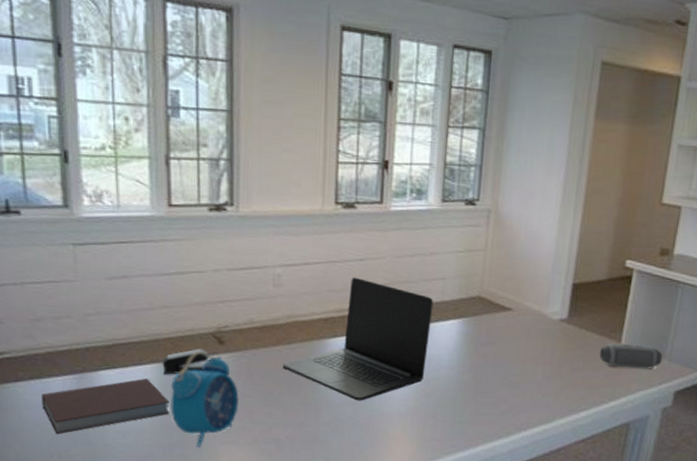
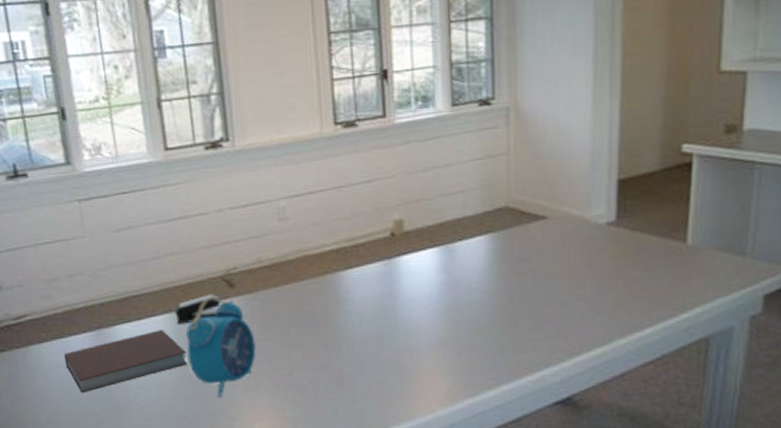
laptop: present [282,277,434,401] -> none [296,201,455,336]
speaker: present [600,343,663,369] -> none [661,243,743,272]

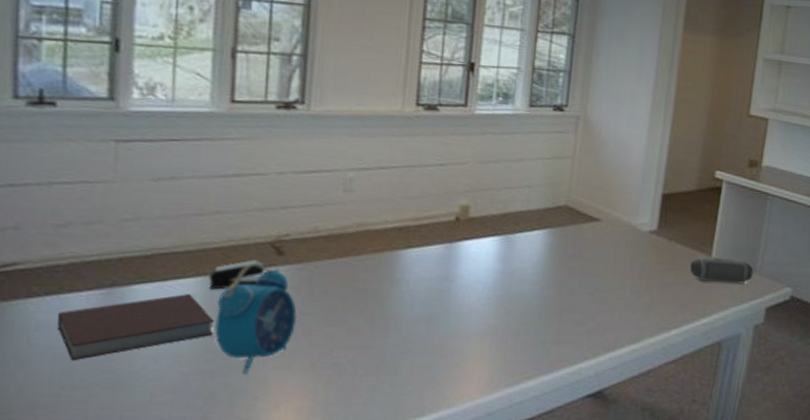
speaker: none [661,243,743,272] -> present [690,256,754,284]

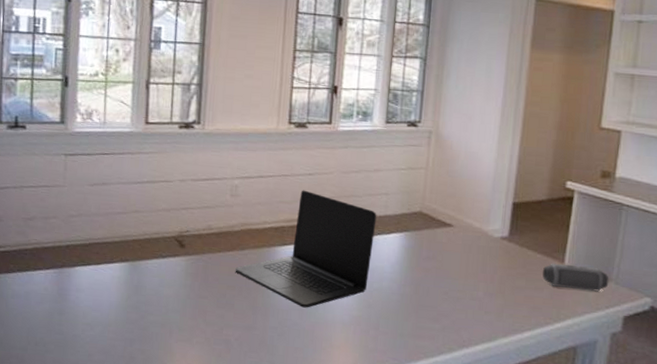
notebook: present [57,293,215,361] -> none [25,275,134,324]
stapler: present [208,259,264,290] -> none [129,250,170,274]
alarm clock: present [215,262,298,374] -> none [134,252,196,343]
laptop: none [348,183,518,319] -> present [235,190,377,308]

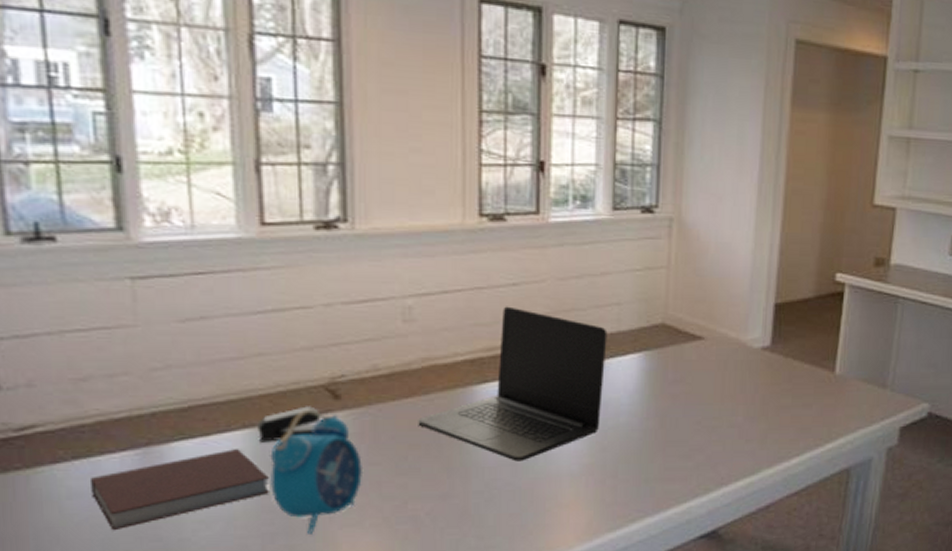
notebook: none [25,275,134,324] -> present [89,448,271,531]
stapler: none [129,250,170,274] -> present [257,406,320,443]
alarm clock: none [134,252,196,343] -> present [270,409,364,534]
speaker: present [542,263,609,292] -> none [811,373,884,402]

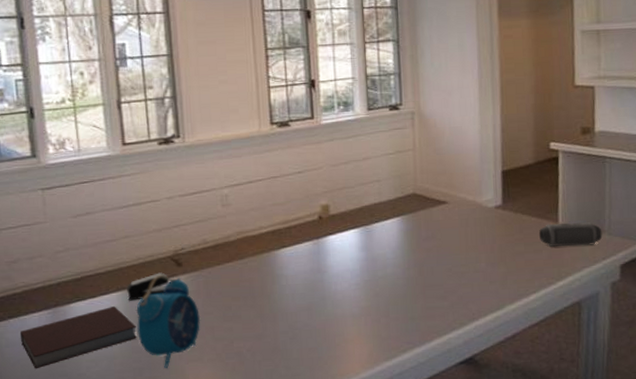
laptop: present [418,306,608,462] -> none [237,189,373,307]
speaker: none [811,373,884,402] -> present [539,222,603,247]

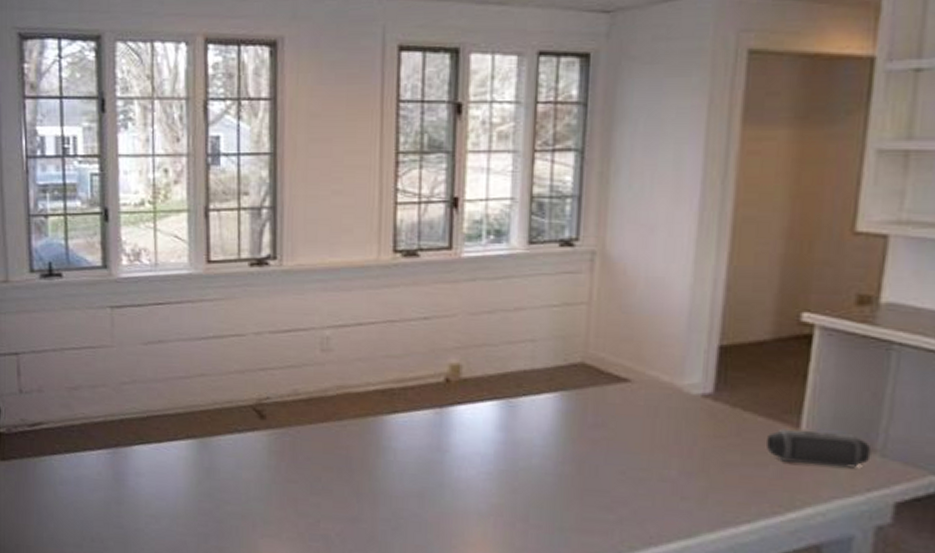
notebook: present [19,305,138,369] -> none [75,455,206,515]
stapler: present [127,272,169,301] -> none [198,423,248,453]
alarm clock: present [136,275,201,368] -> none [206,426,283,540]

